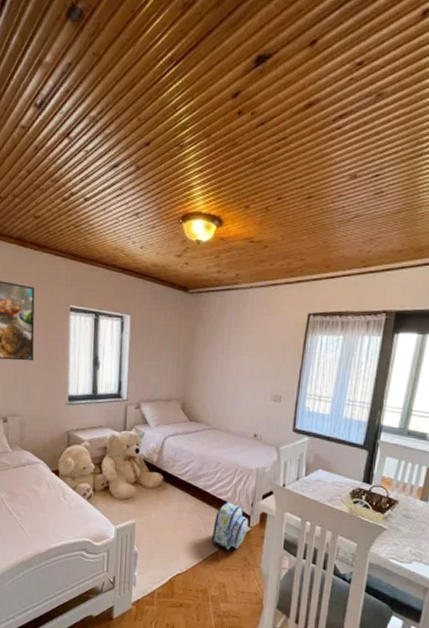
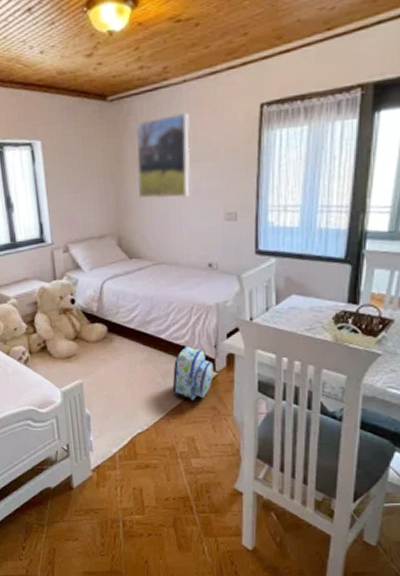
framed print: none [204,310,252,378] -> present [136,112,191,199]

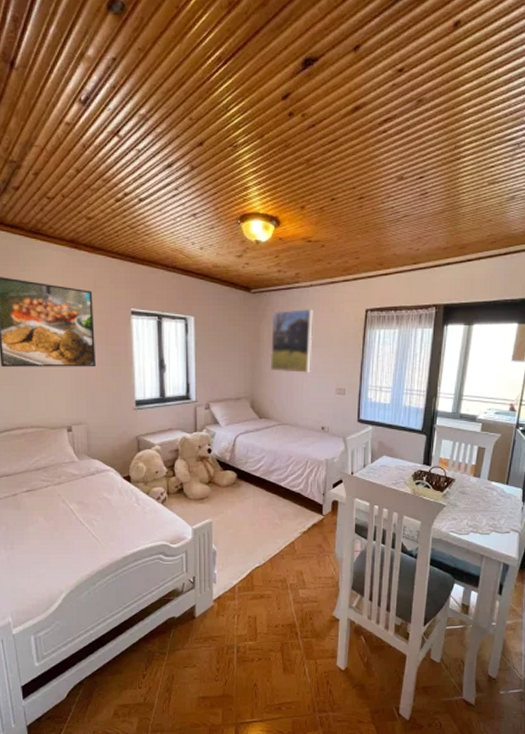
backpack: present [172,346,214,400] -> none [287,493,321,539]

